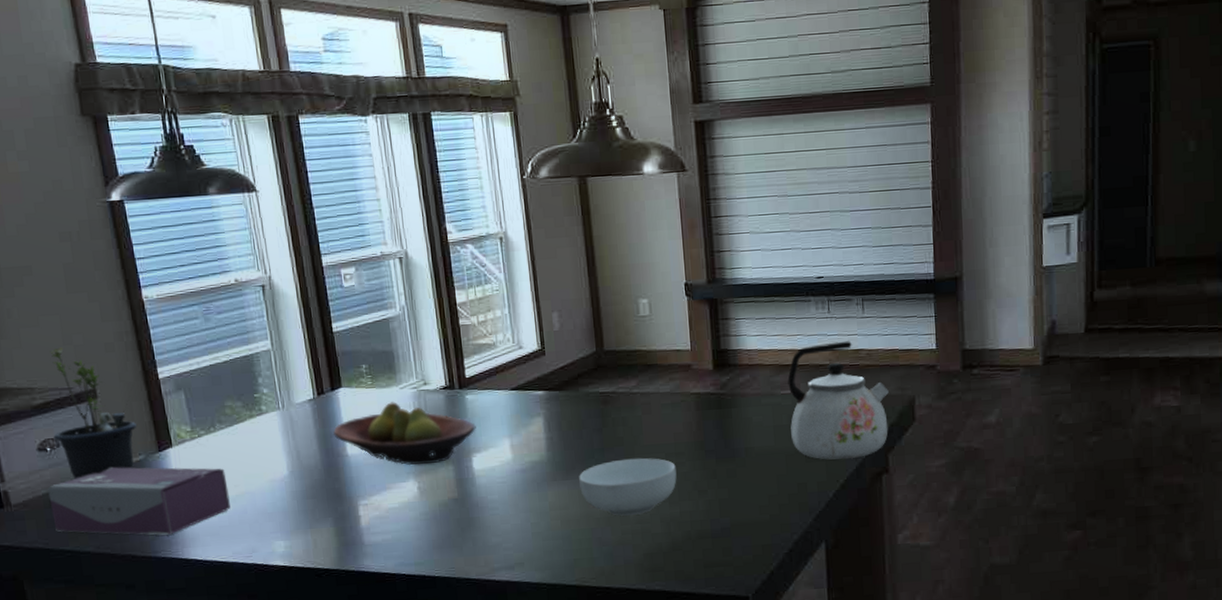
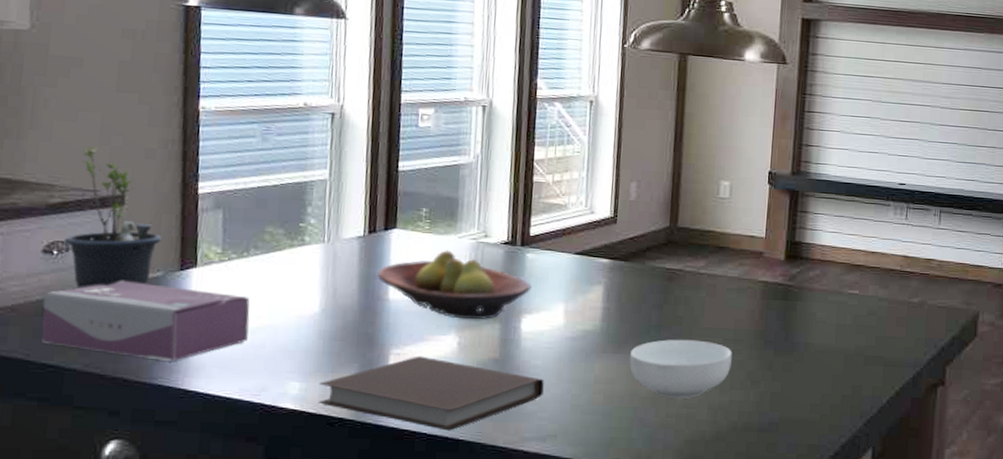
notebook: none [301,503,505,570] -> present [319,356,544,431]
kettle: present [787,341,889,460] -> none [853,249,955,367]

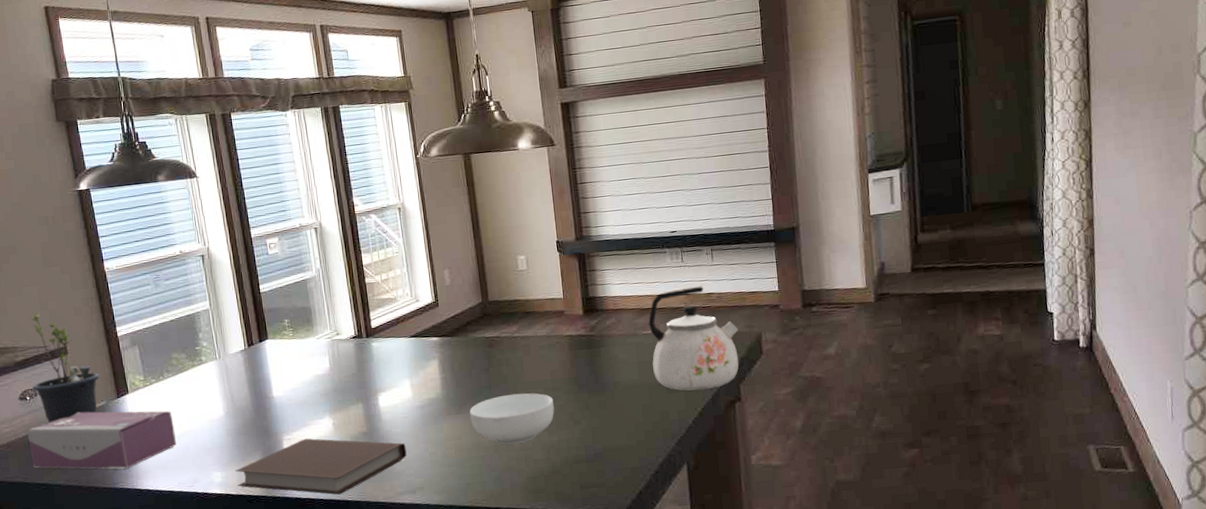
fruit bowl: present [376,250,532,320] -> none [261,350,381,405]
kettle: none [853,249,955,367] -> present [648,286,739,391]

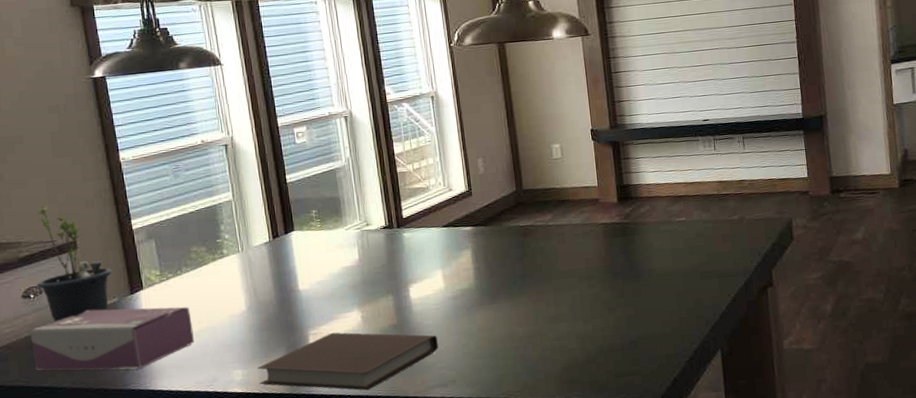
cereal bowl: present [470,393,555,445] -> none [503,281,589,335]
kettle: present [648,286,739,391] -> none [682,173,771,277]

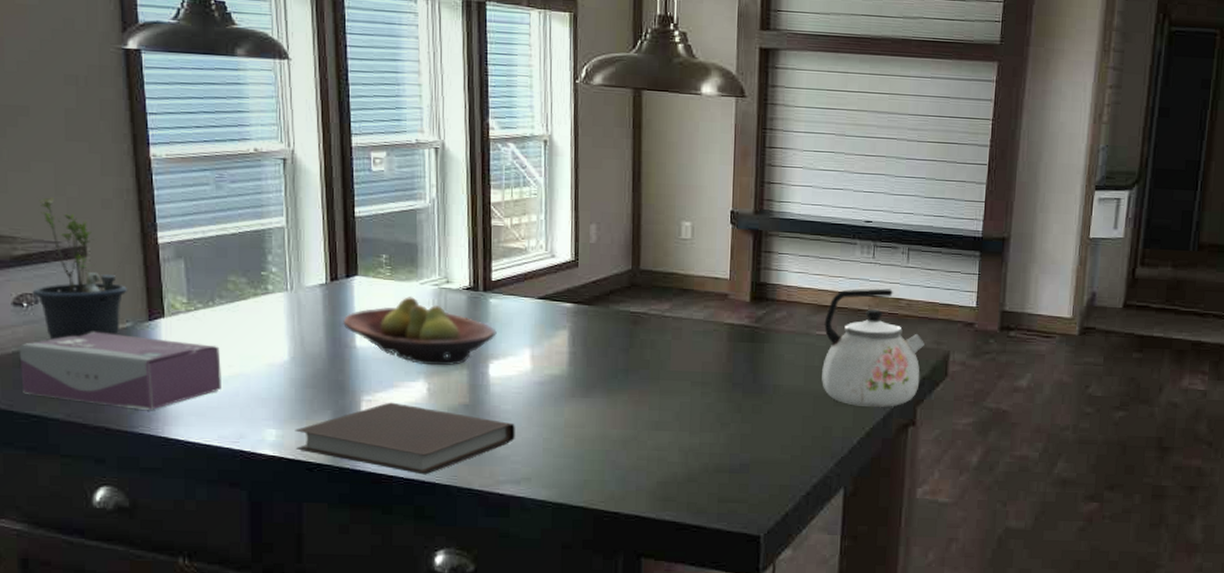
fruit bowl: none [286,241,413,298] -> present [342,297,497,366]
kettle: none [682,173,771,277] -> present [822,288,924,408]

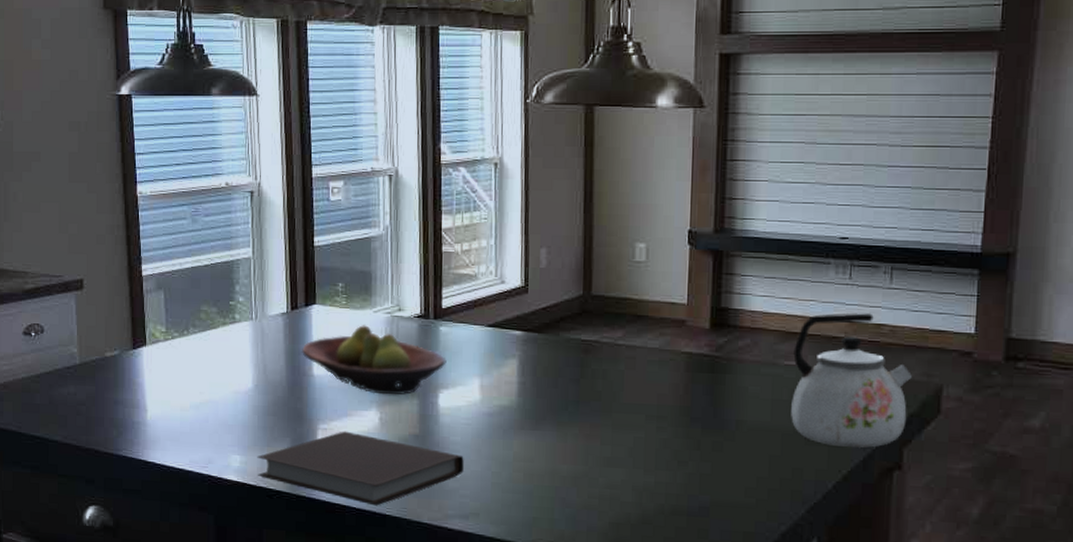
tissue box: present [19,332,221,410] -> none [27,360,193,434]
potted plant: present [32,197,128,340] -> none [39,235,117,367]

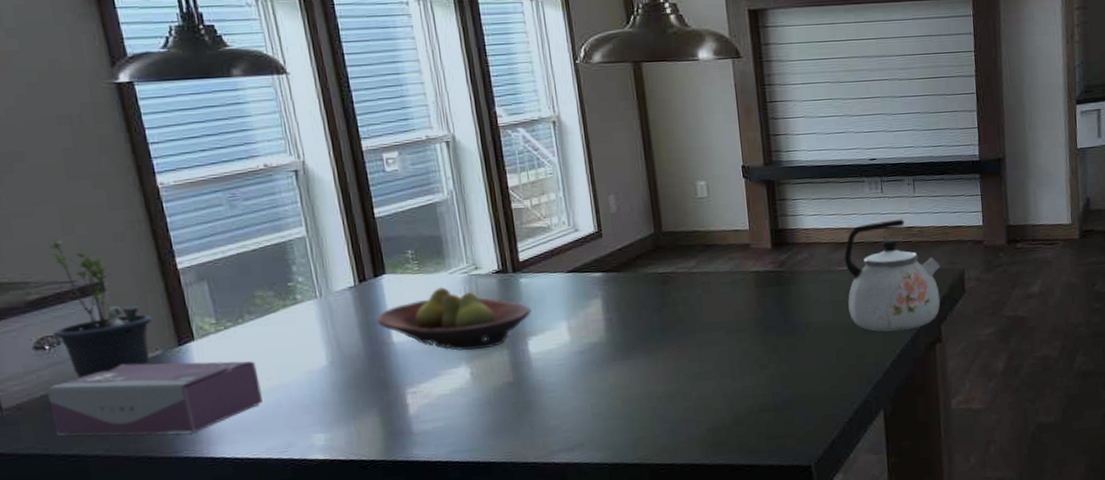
tissue box: none [27,360,193,434] -> present [46,361,263,436]
potted plant: none [39,235,117,367] -> present [47,238,154,379]
notebook: present [257,431,464,506] -> none [343,390,563,456]

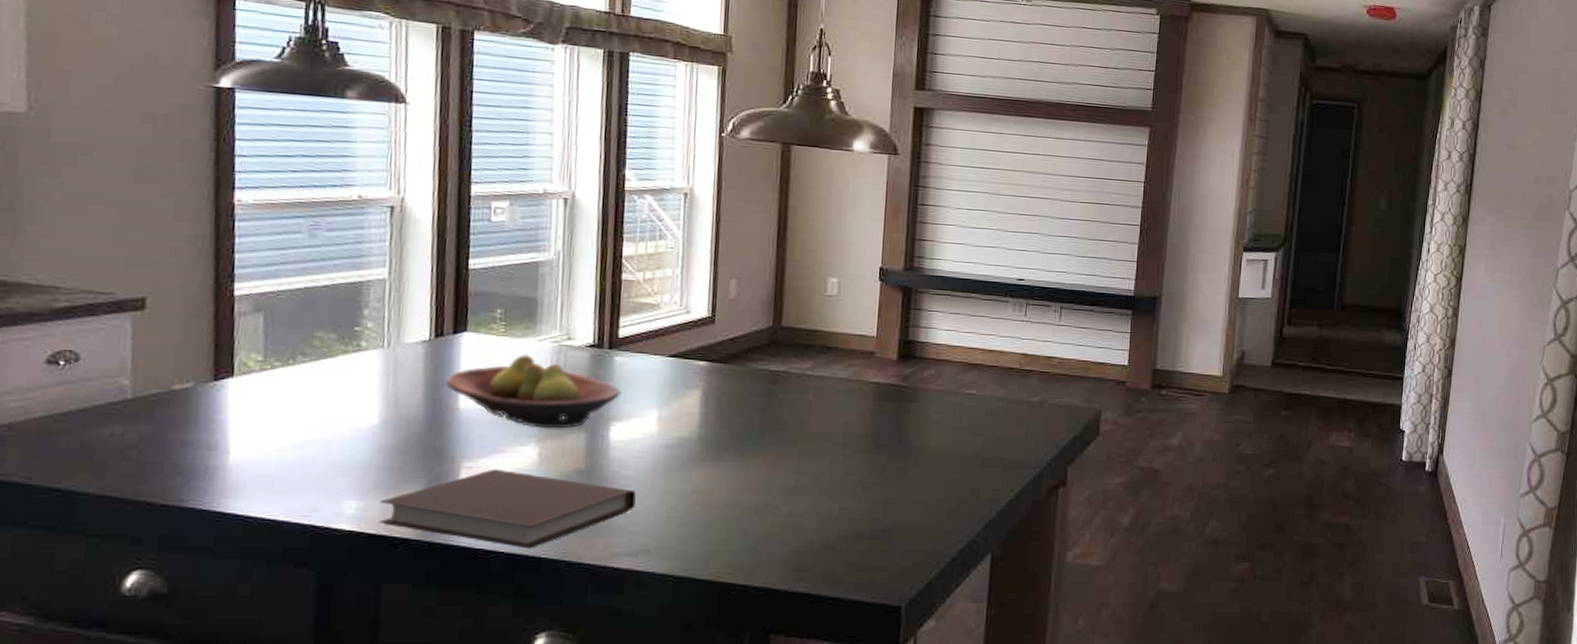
tissue box: present [46,361,263,436] -> none [47,393,297,481]
potted plant: present [47,238,154,379] -> none [72,243,193,403]
notebook: none [343,390,563,456] -> present [379,469,636,549]
kettle: present [844,219,941,332] -> none [970,346,1076,469]

